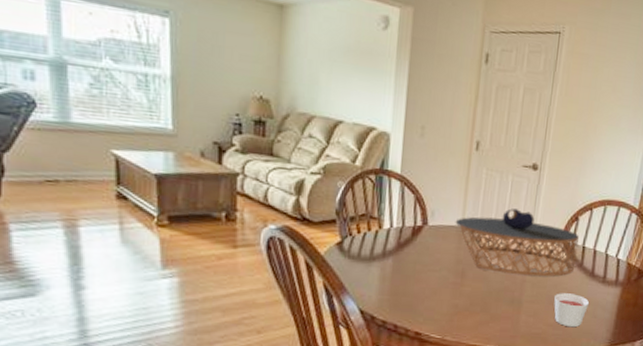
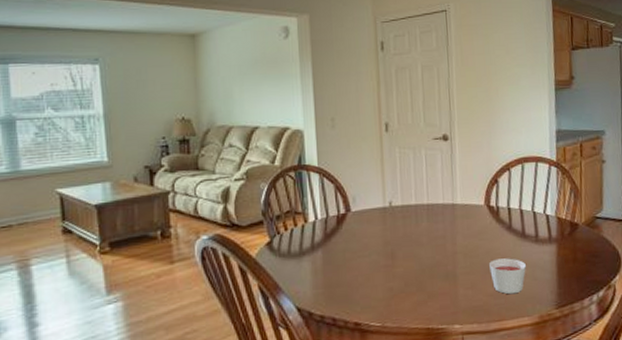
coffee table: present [455,208,579,277] -> none [377,181,504,248]

